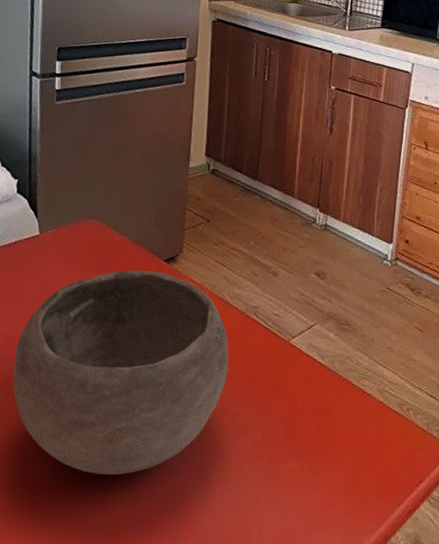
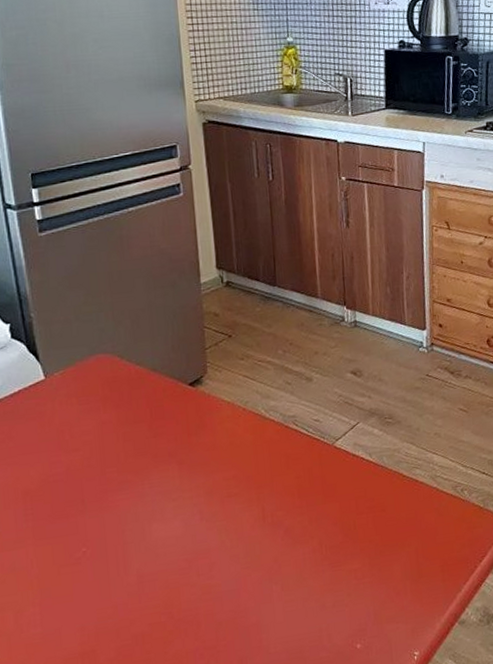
bowl: present [12,270,229,475] -> none [39,396,274,614]

